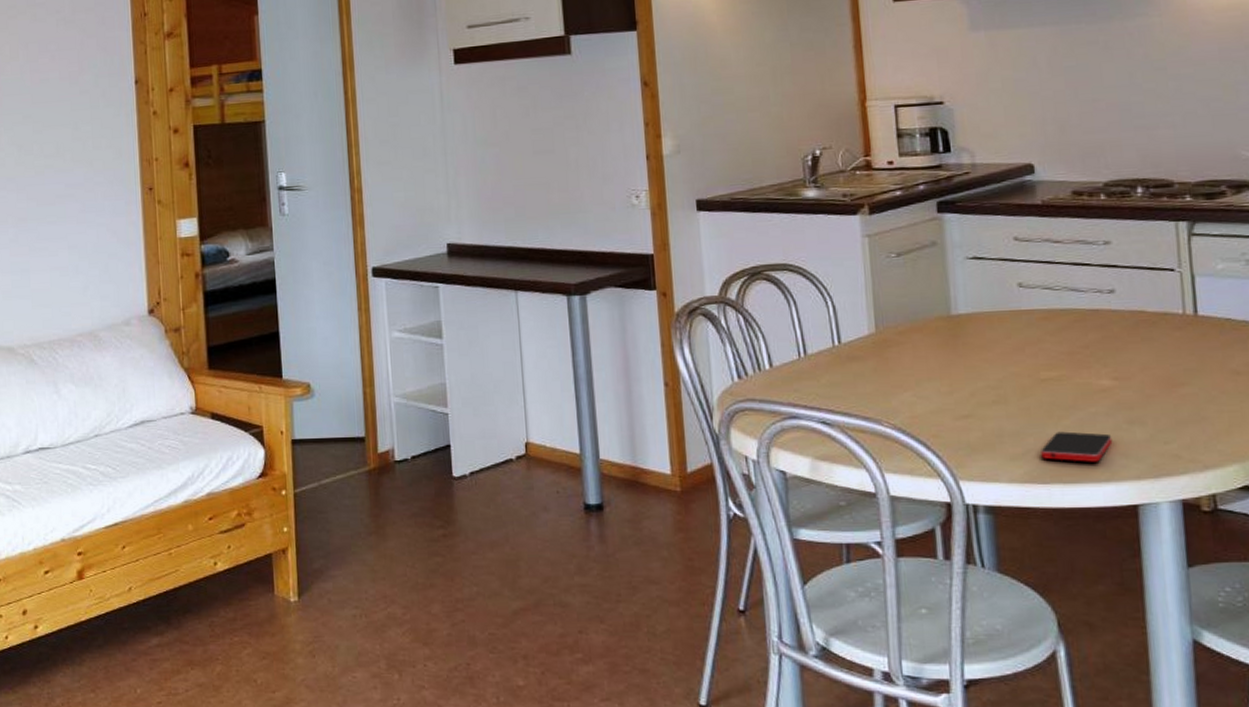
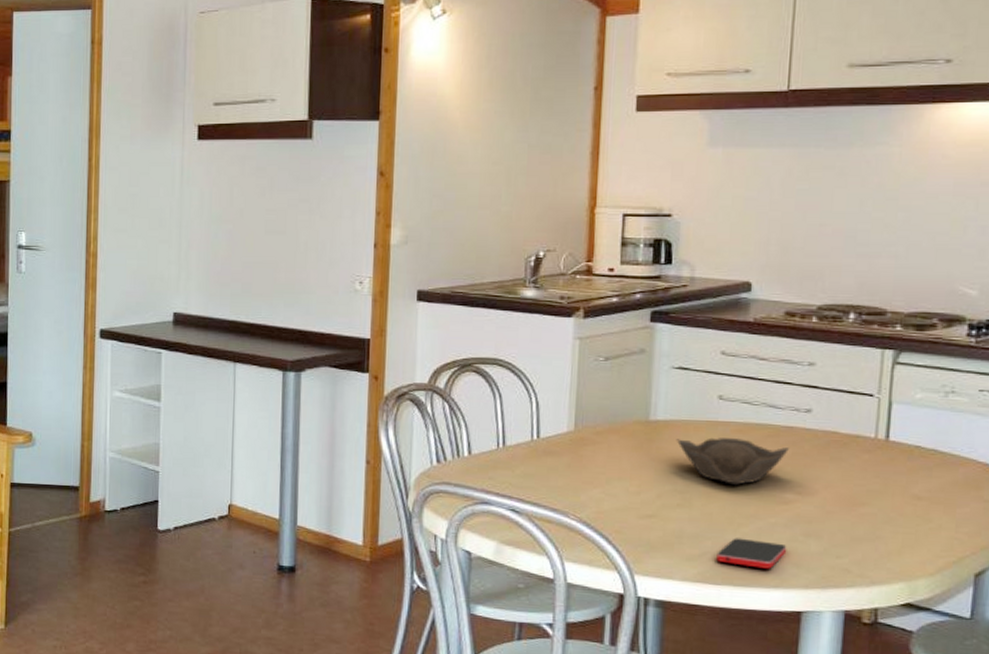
bowl: none [981,326,1098,375] -> present [676,437,789,485]

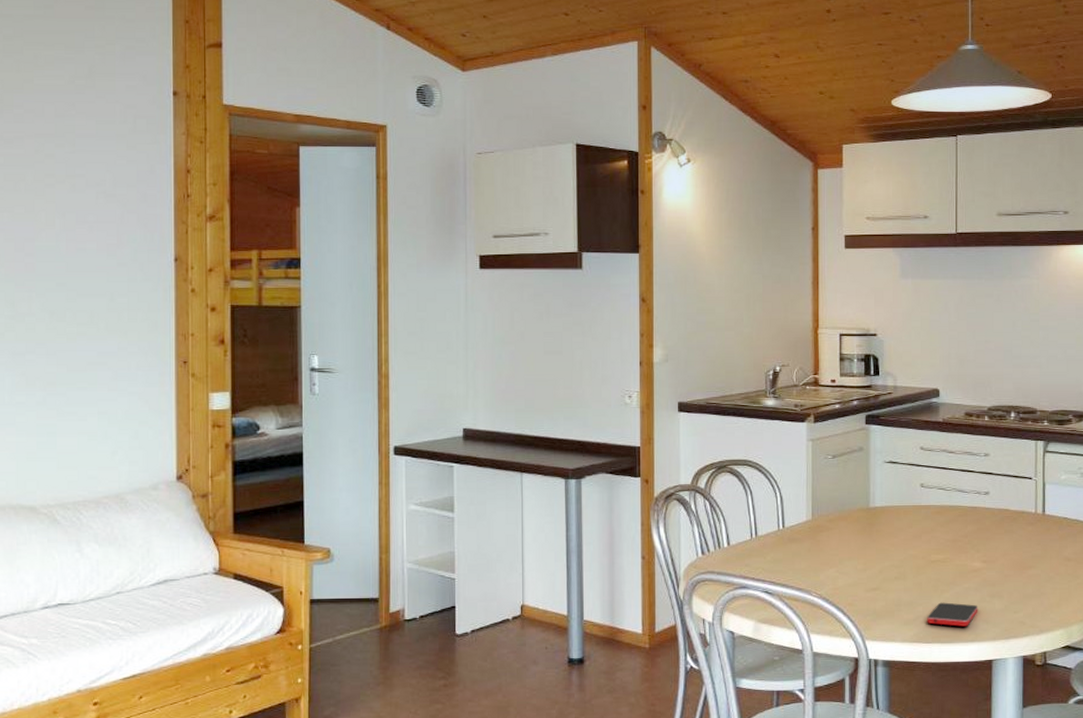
bowl: present [676,437,789,485] -> none [891,519,975,558]

